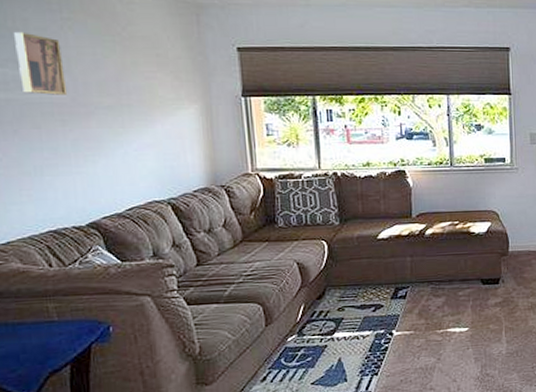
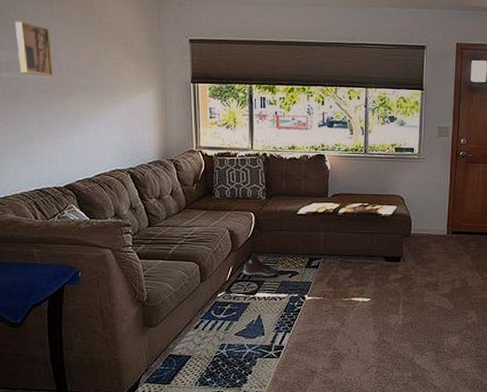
sneaker: none [317,288,361,314] -> present [243,254,280,277]

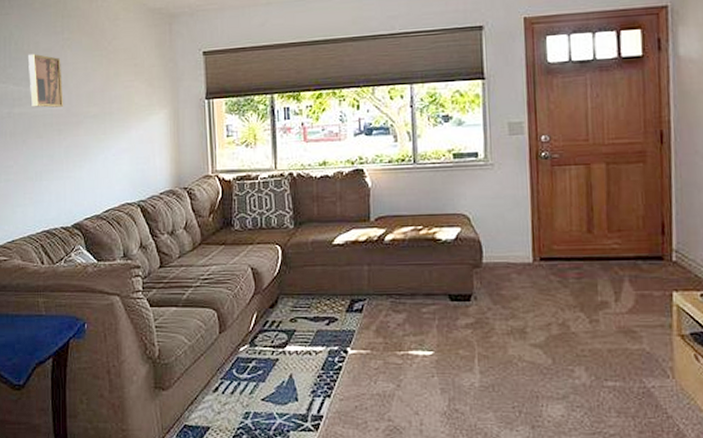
sneaker: present [243,254,280,277] -> none [270,297,314,326]

